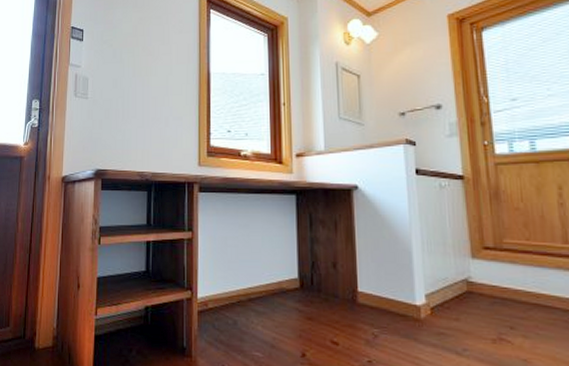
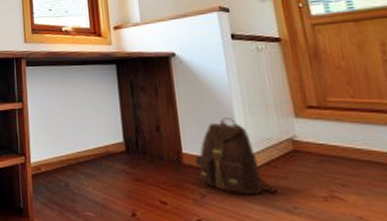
backpack: none [369,256,451,337] -> present [194,118,280,195]

